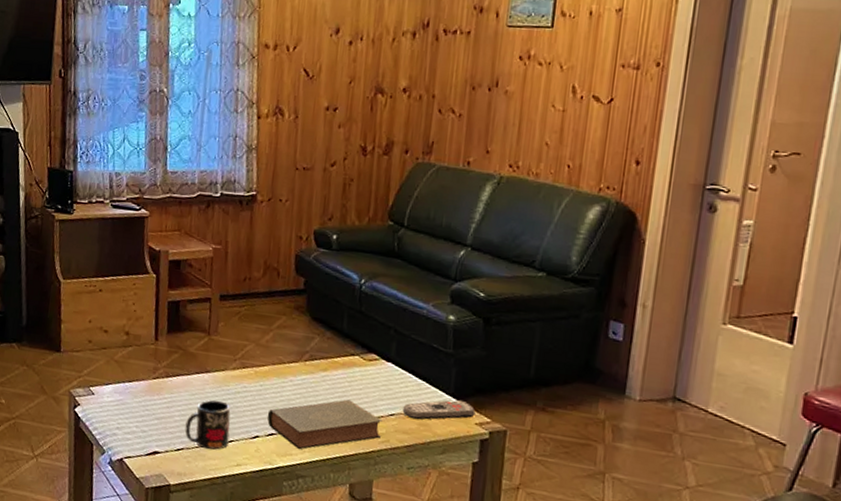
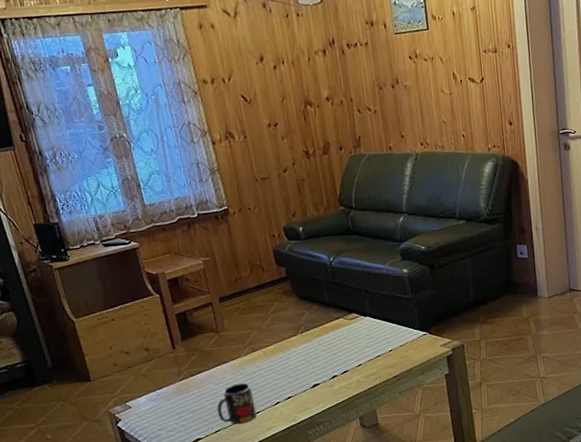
book: present [267,399,382,450] -> none [282,353,375,403]
remote control: present [402,399,476,420] -> none [385,331,439,355]

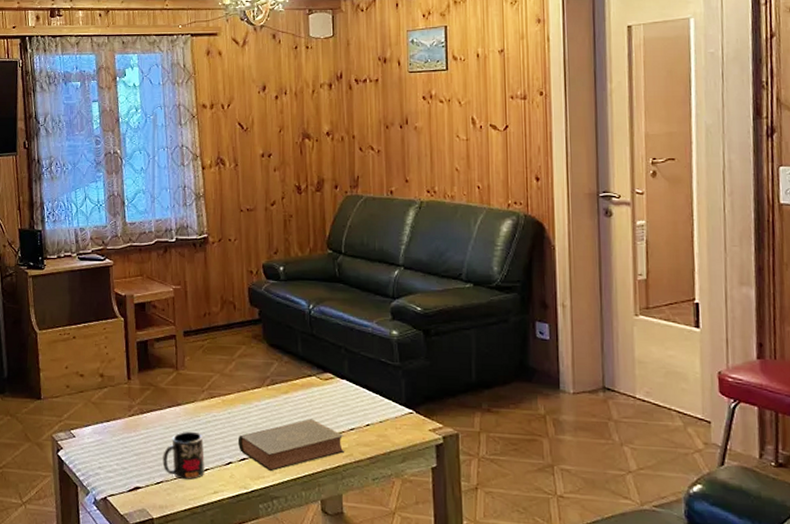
book: none [282,353,375,403] -> present [237,418,345,472]

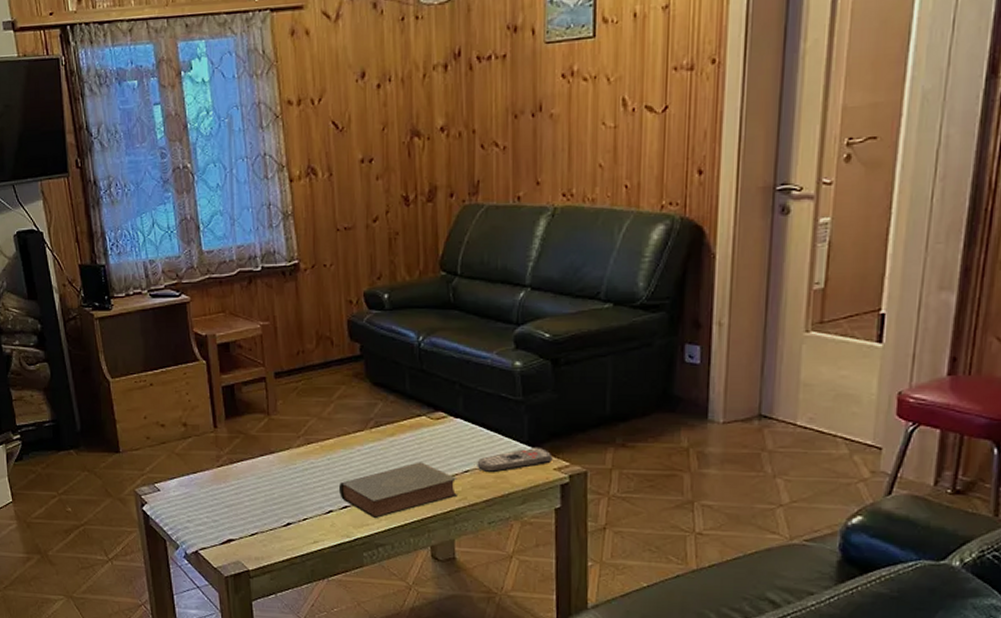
mug: present [162,431,205,480] -> none [256,480,302,530]
remote control: none [361,408,428,432] -> present [477,447,553,473]

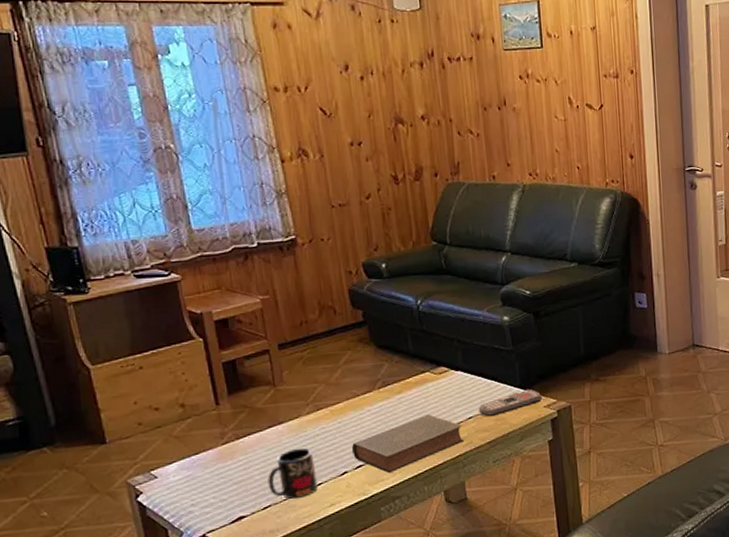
mug: none [256,480,302,530] -> present [267,447,318,499]

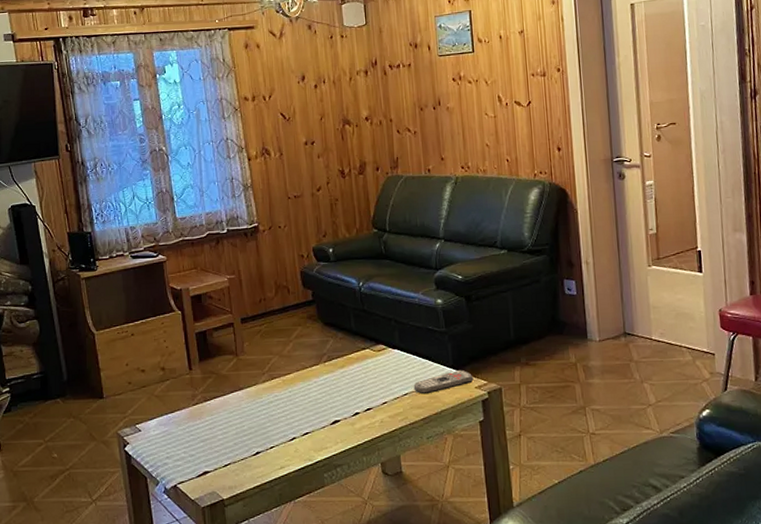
mug: present [267,447,318,499] -> none [229,413,270,459]
book: present [351,414,465,474] -> none [299,389,401,442]

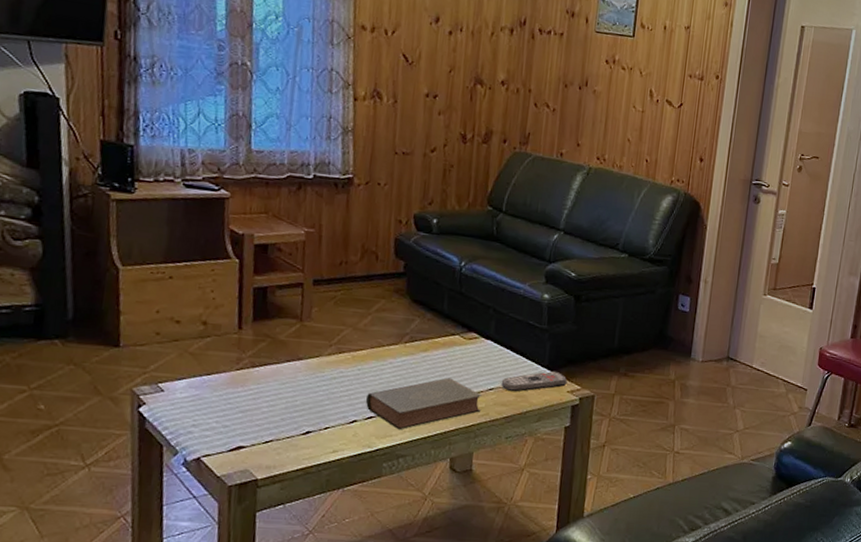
book: none [299,389,401,442] -> present [365,377,482,430]

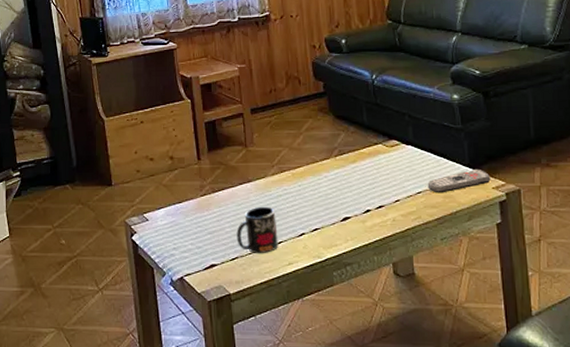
mug: none [274,387,326,438] -> present [236,206,278,253]
book: present [365,377,482,430] -> none [309,185,414,240]

